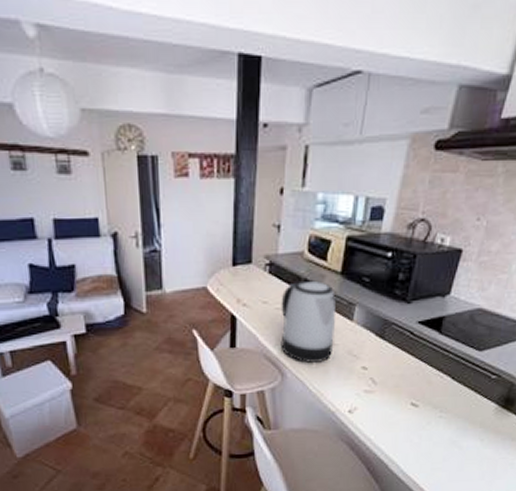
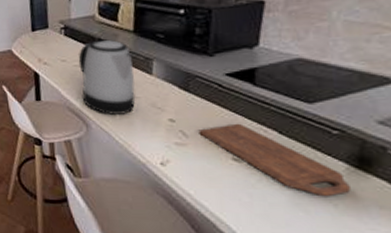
cutting board: none [386,370,495,434] -> present [198,123,351,197]

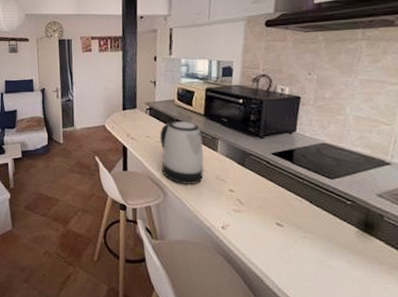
cutting board: present [198,123,351,197] -> none [251,194,360,255]

